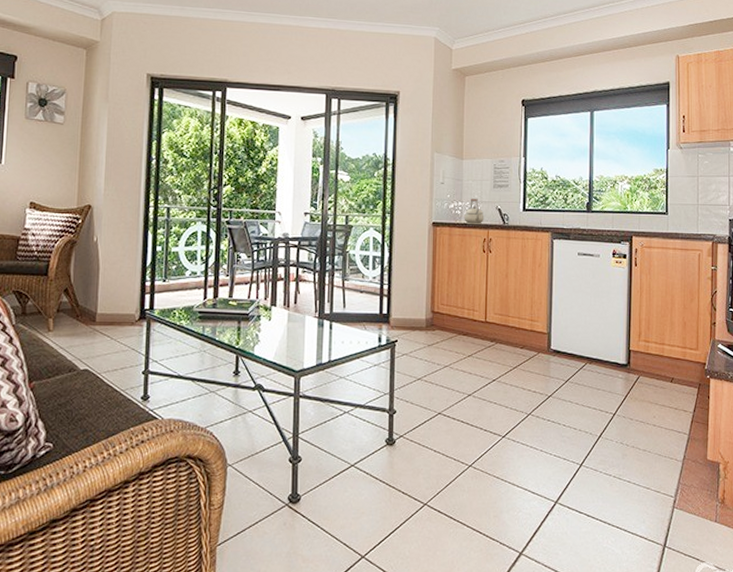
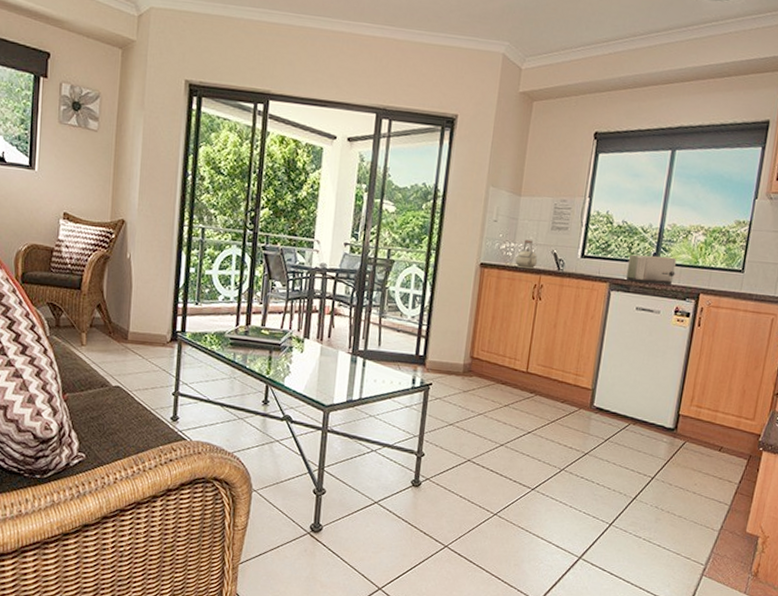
toaster: none [565,205,608,231] -> present [626,254,676,285]

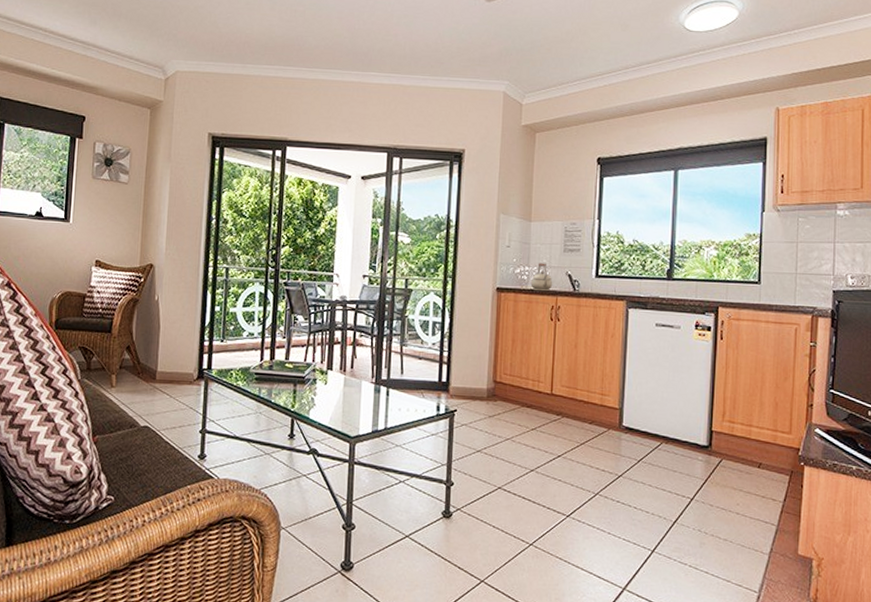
toaster: present [626,254,676,285] -> none [642,272,692,300]

